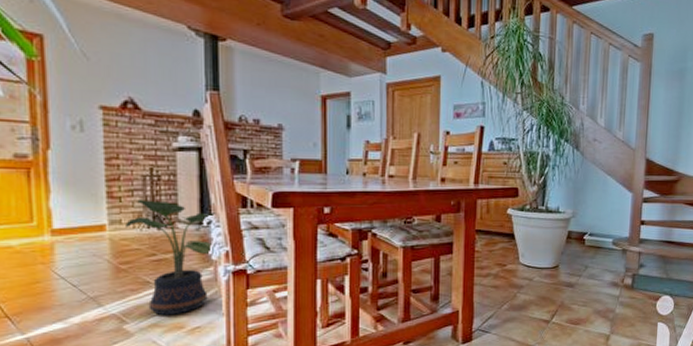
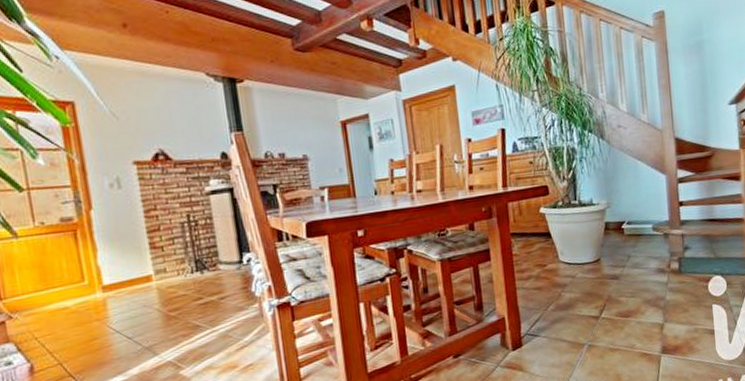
potted plant: present [125,200,216,316] -> none [170,245,257,358]

